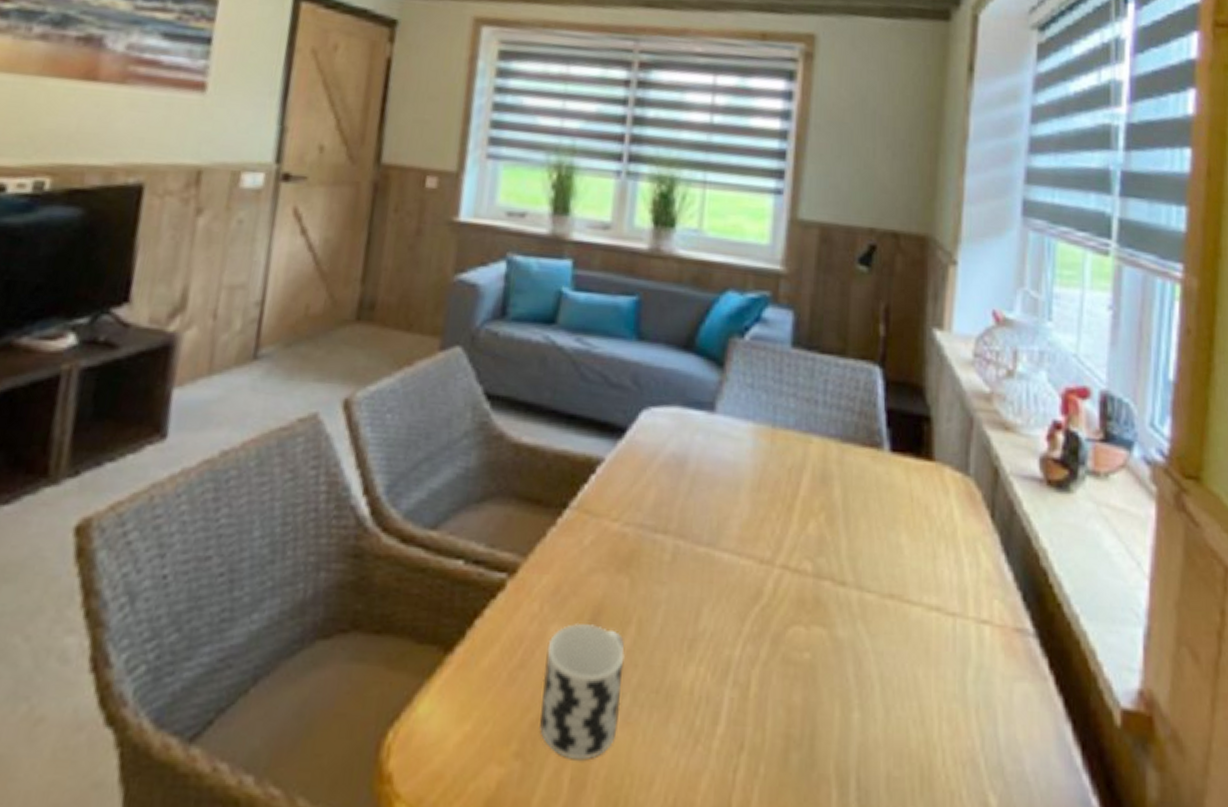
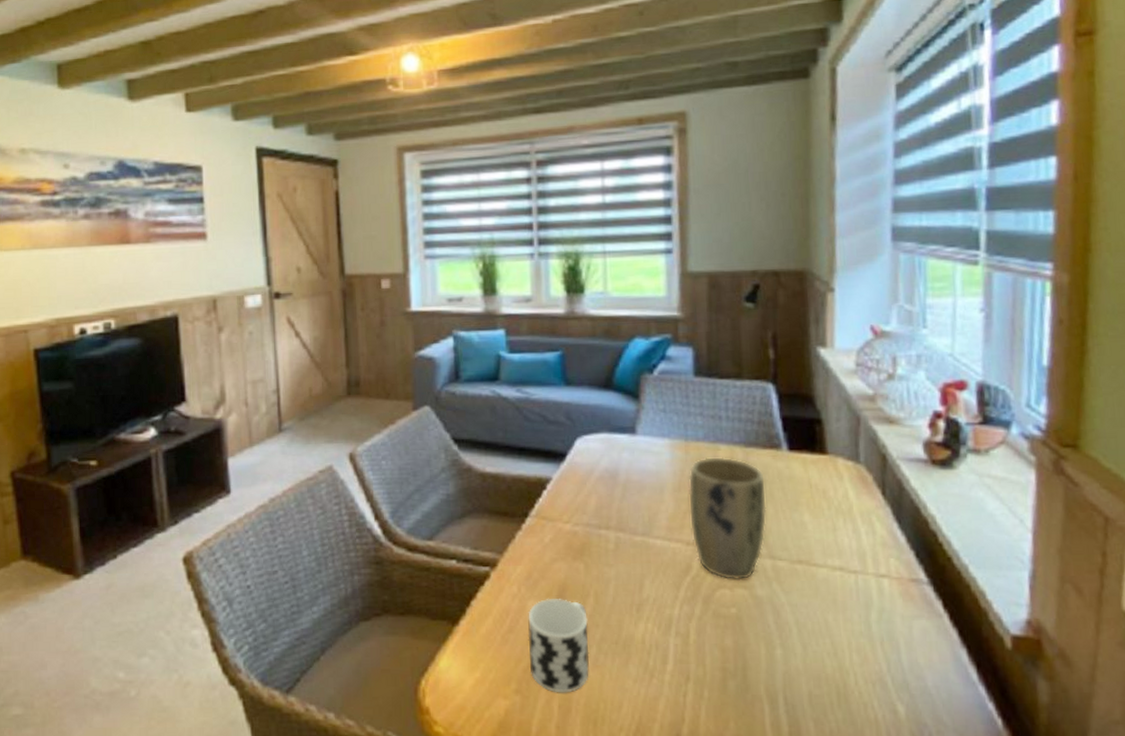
plant pot: none [766,449,861,616] -> present [688,456,767,581]

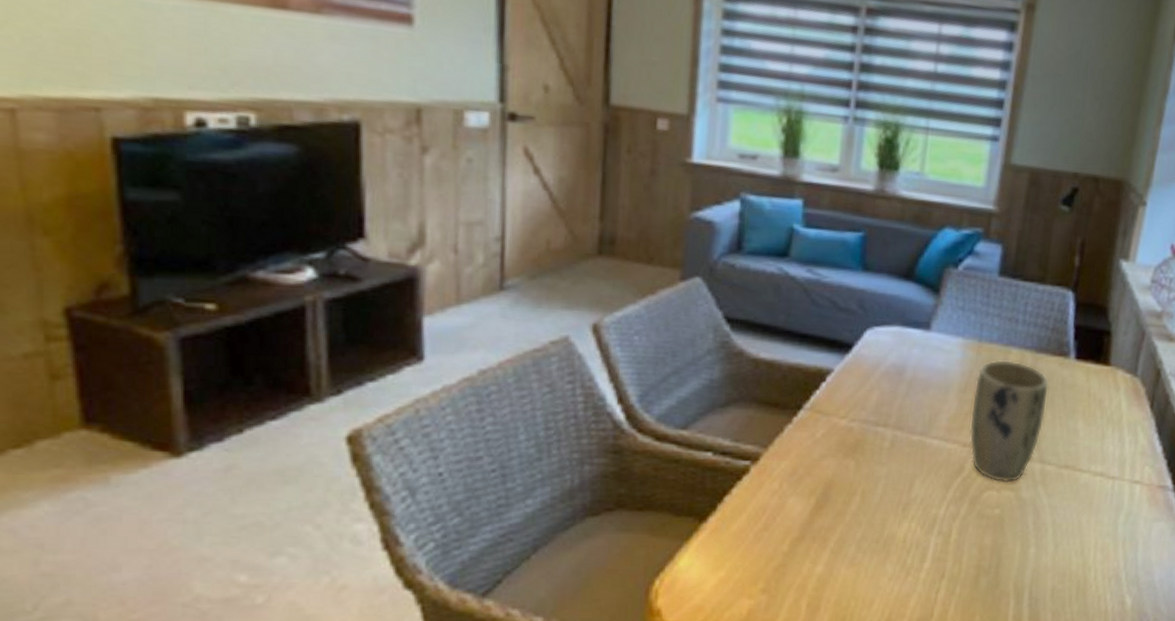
cup: present [528,598,589,693] -> none [782,495,851,592]

